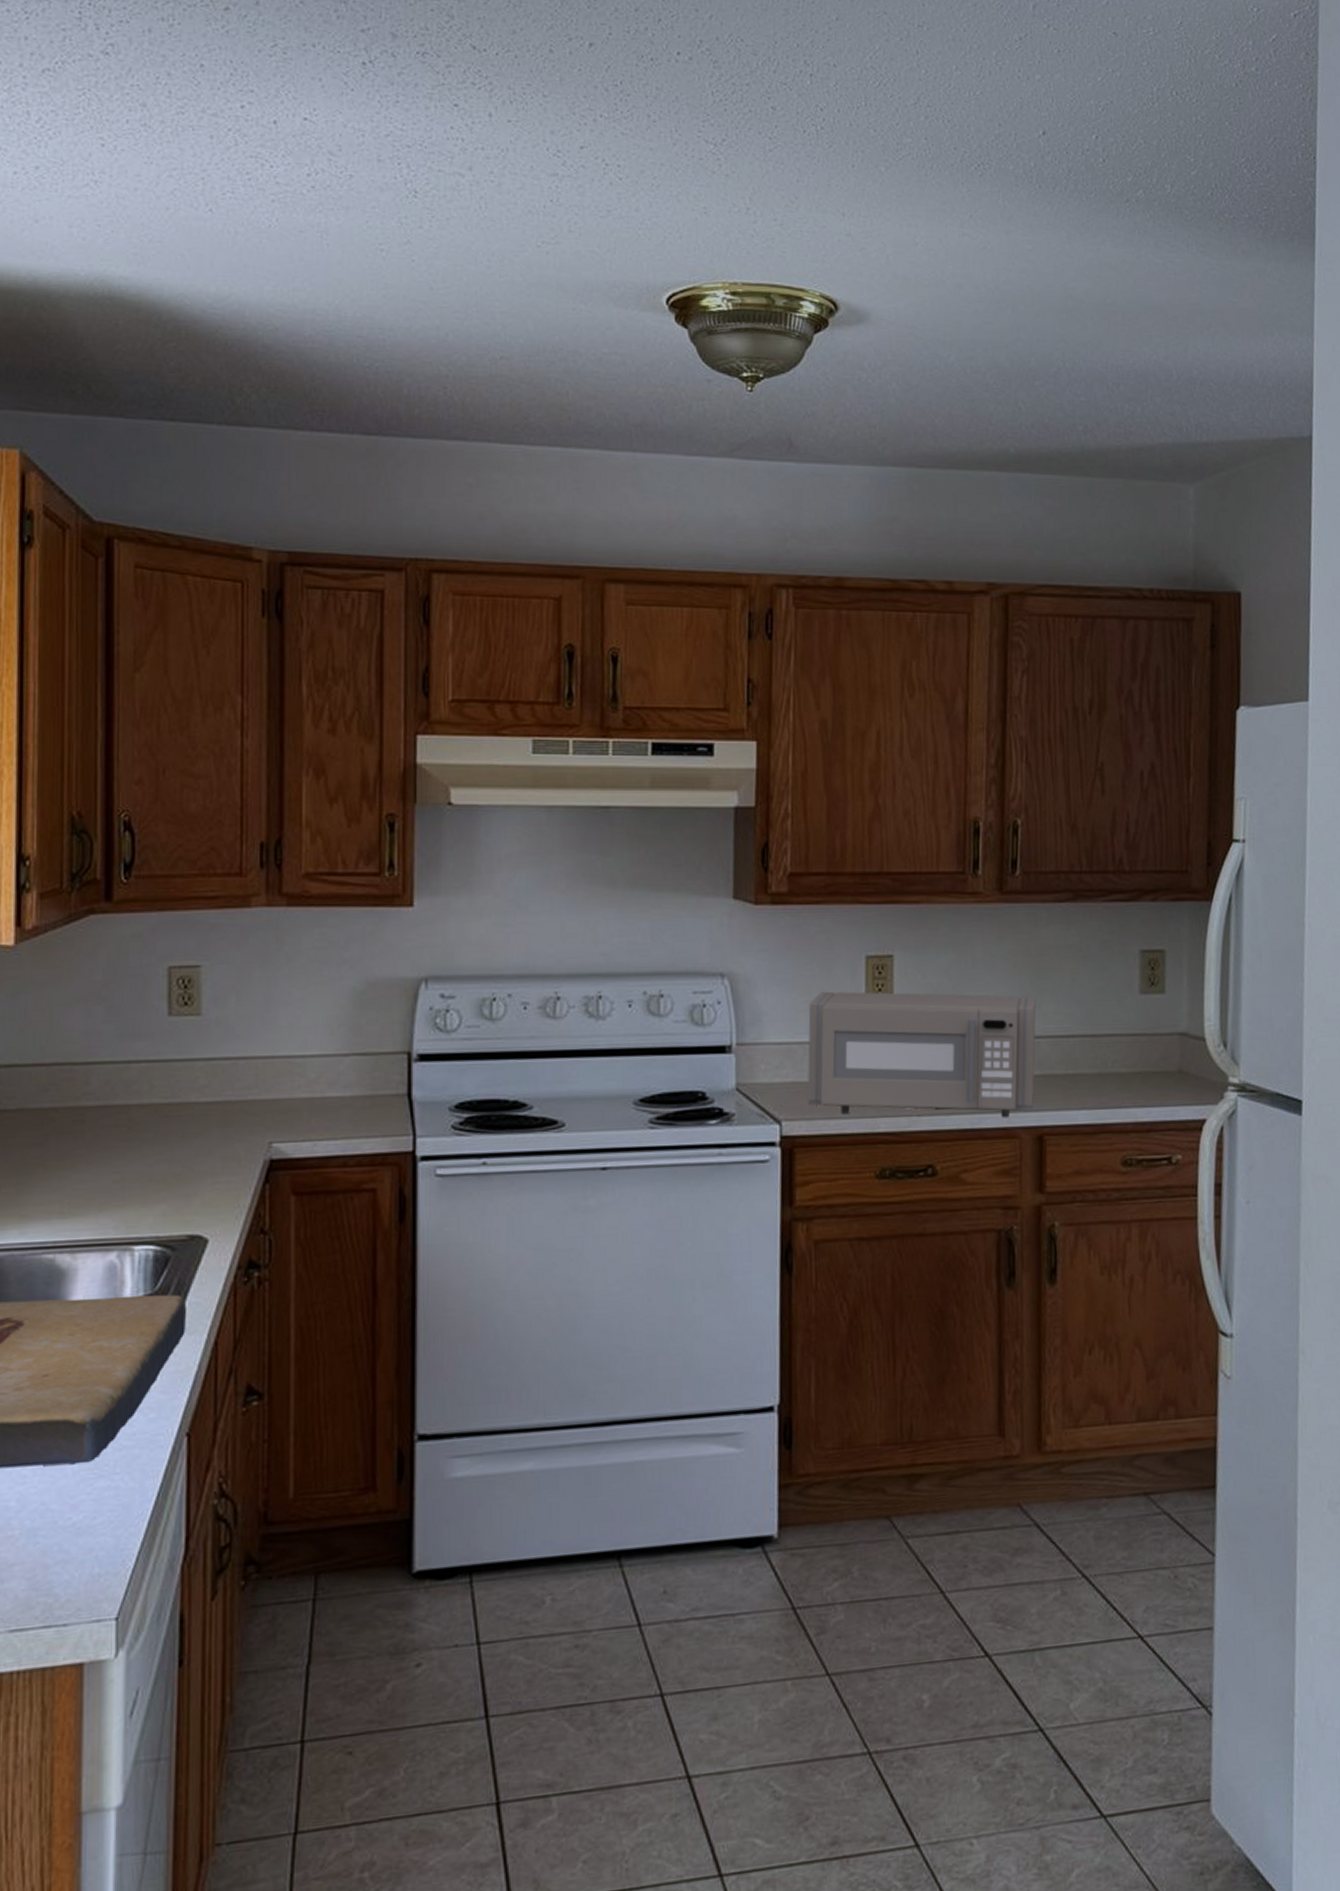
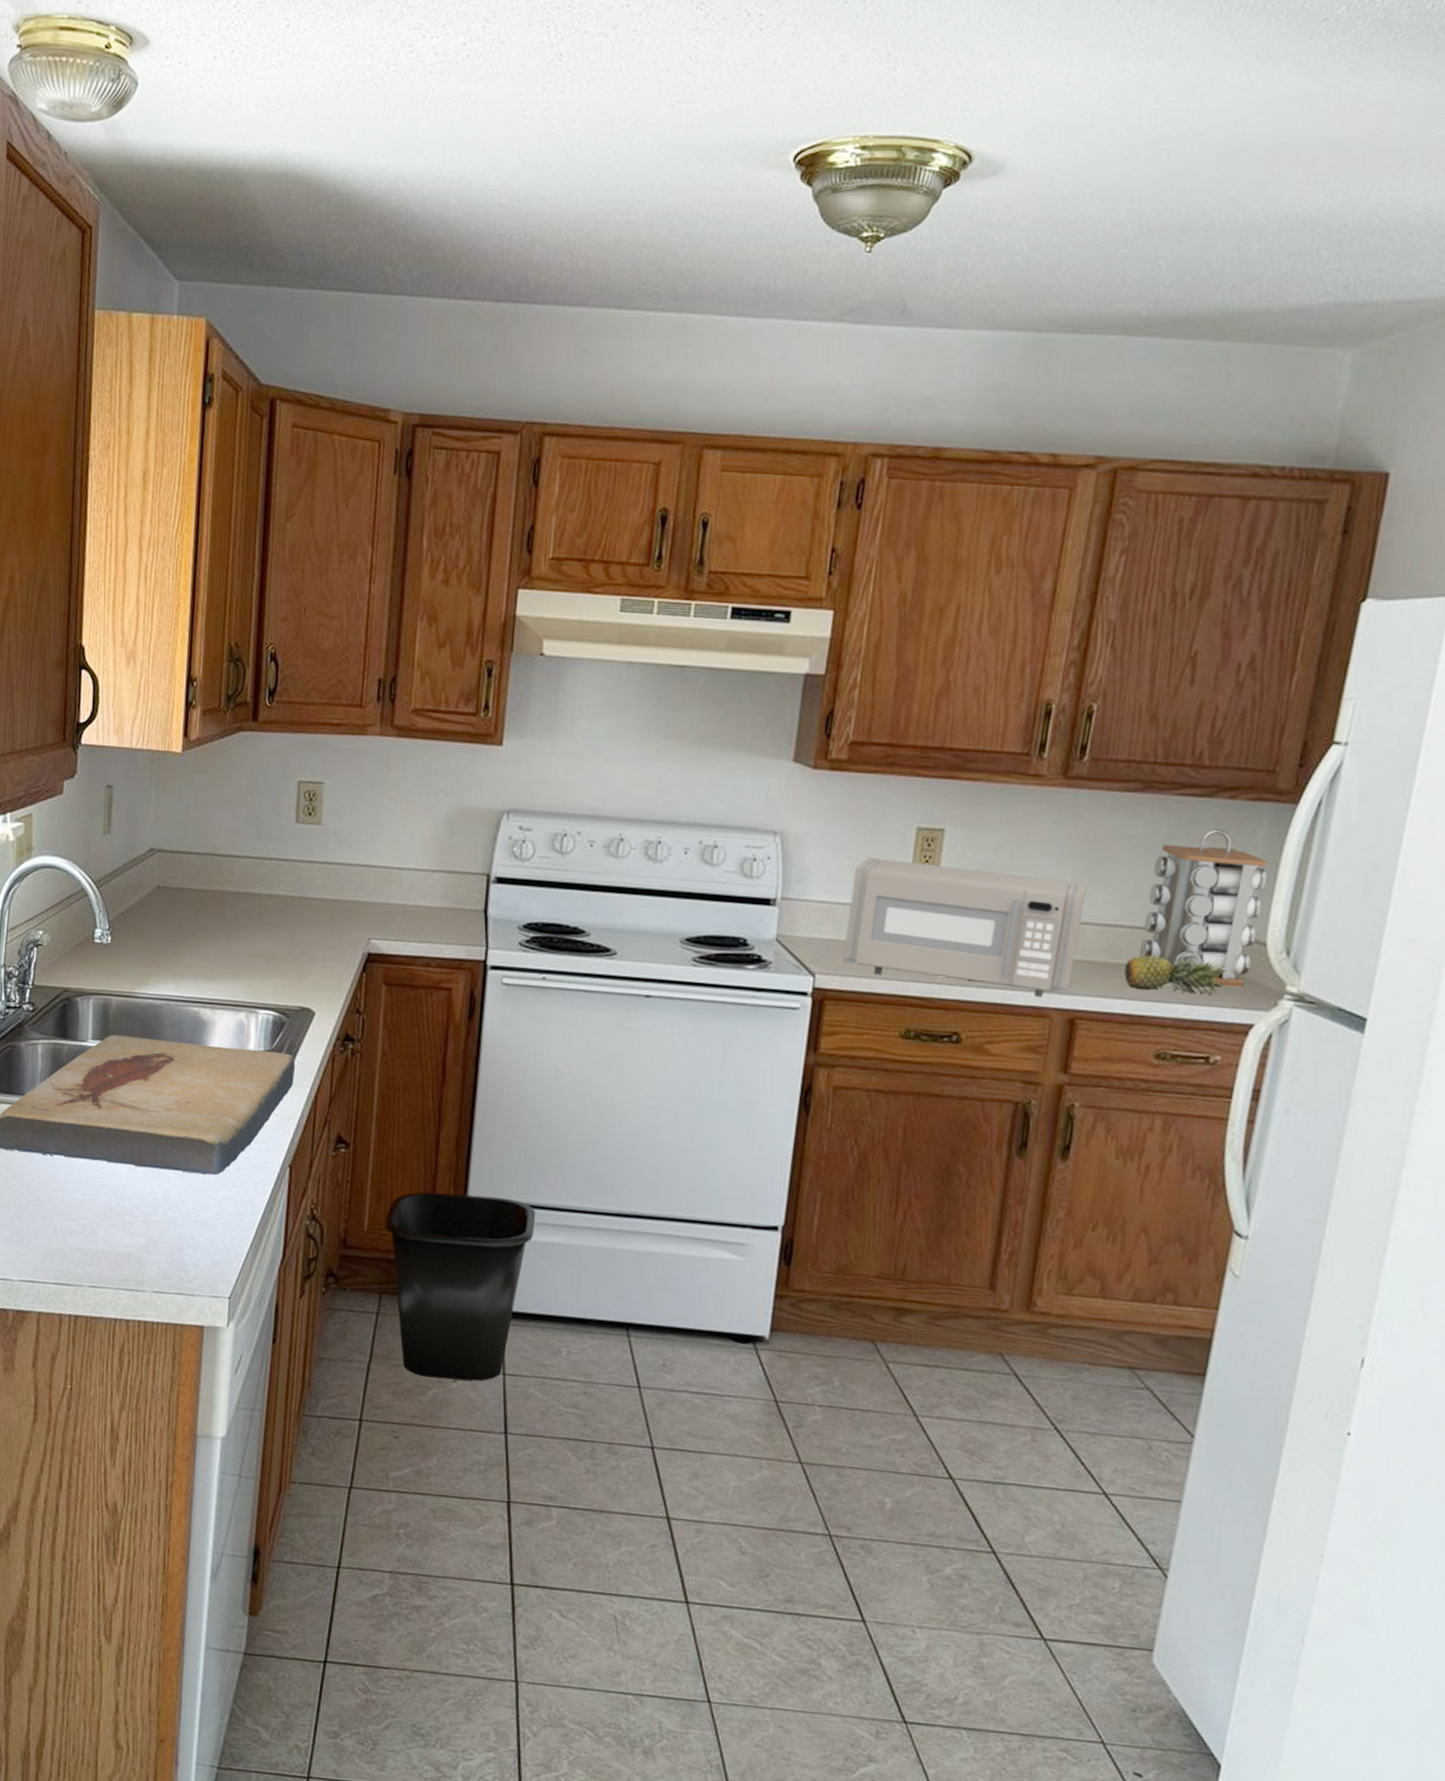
waste bin: none [316,1427,500,1668] -> present [385,1192,536,1381]
fruit: none [1082,1059,1175,1097] -> present [1124,955,1227,995]
spice rack: none [1092,931,1197,1087] -> present [1139,829,1268,988]

